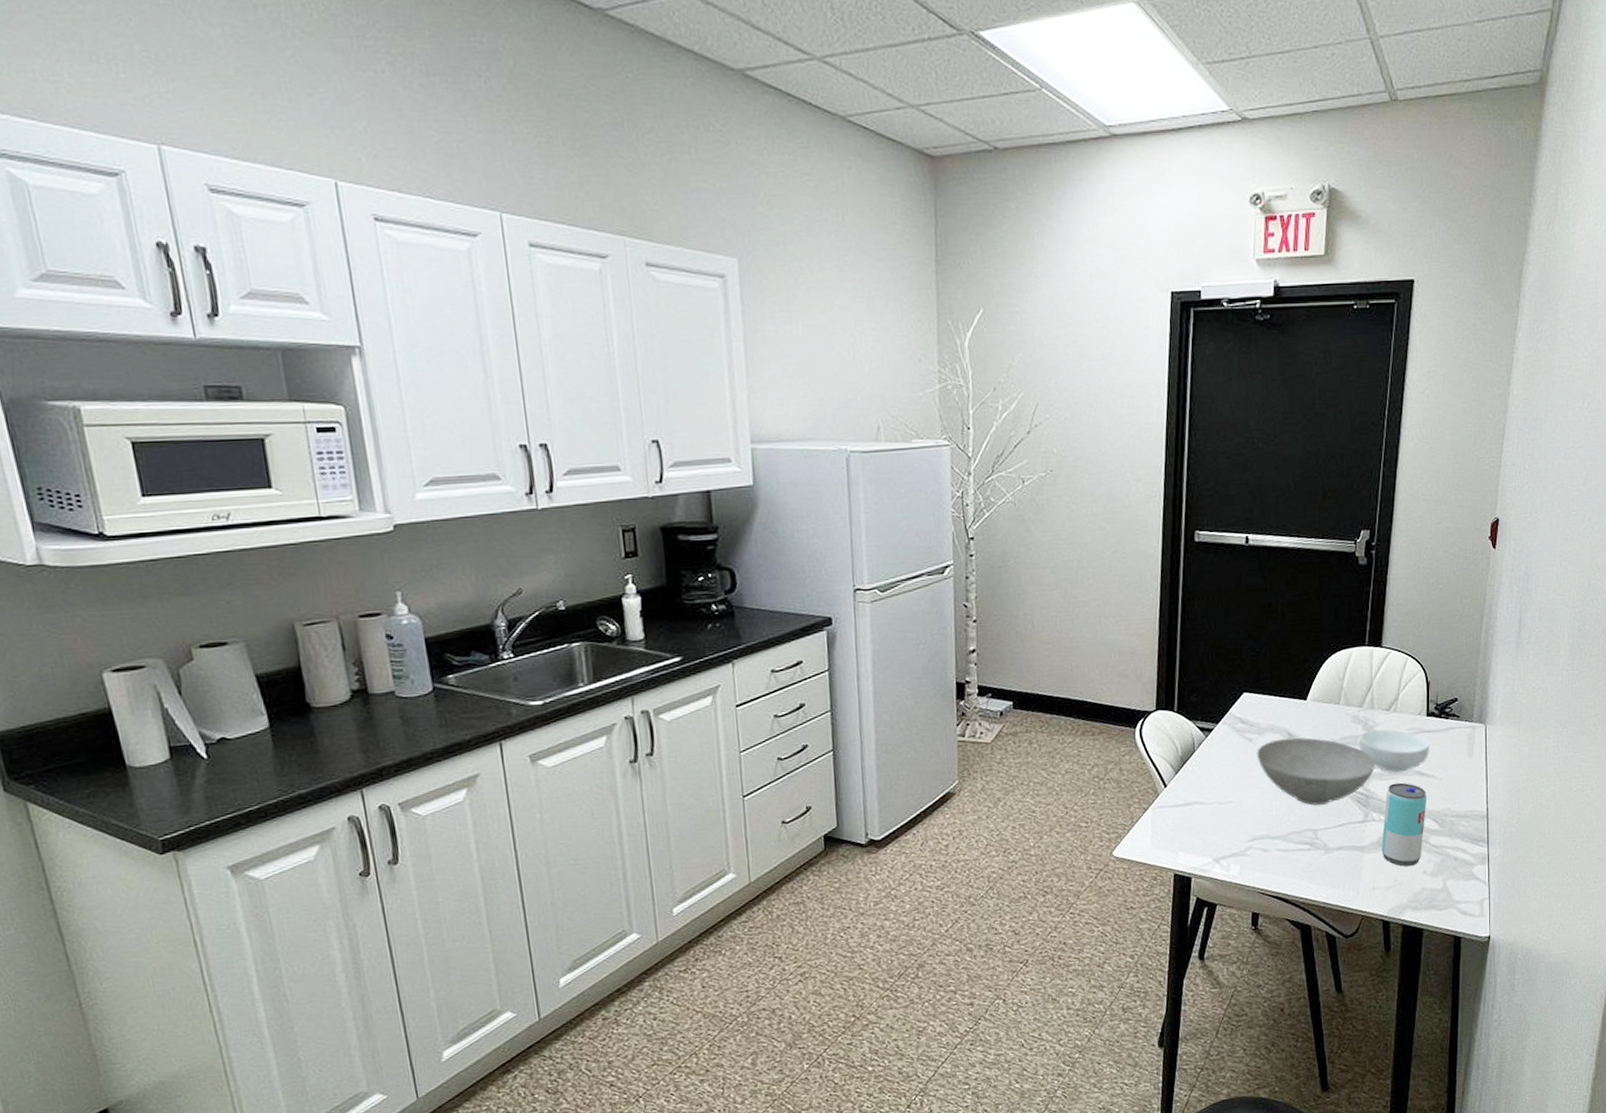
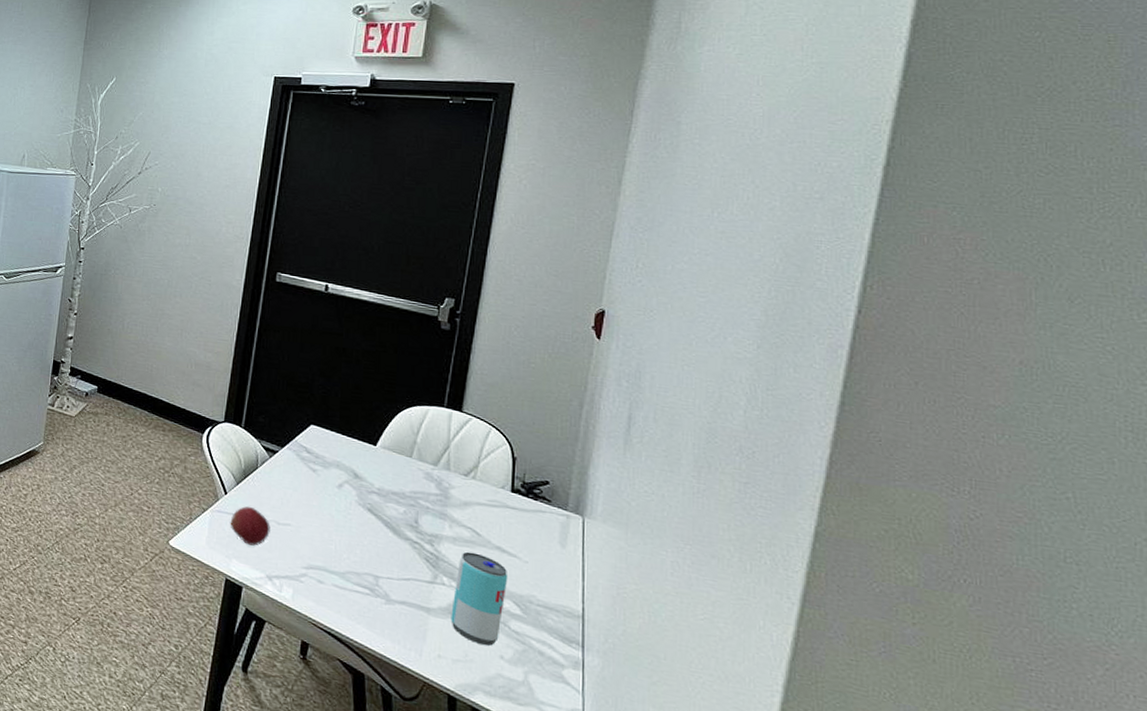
apple: none [1172,793,1213,834] -> present [230,506,271,546]
bowl: present [1257,737,1375,807] -> none [319,476,448,554]
cereal bowl: present [1360,729,1430,773] -> none [432,491,513,543]

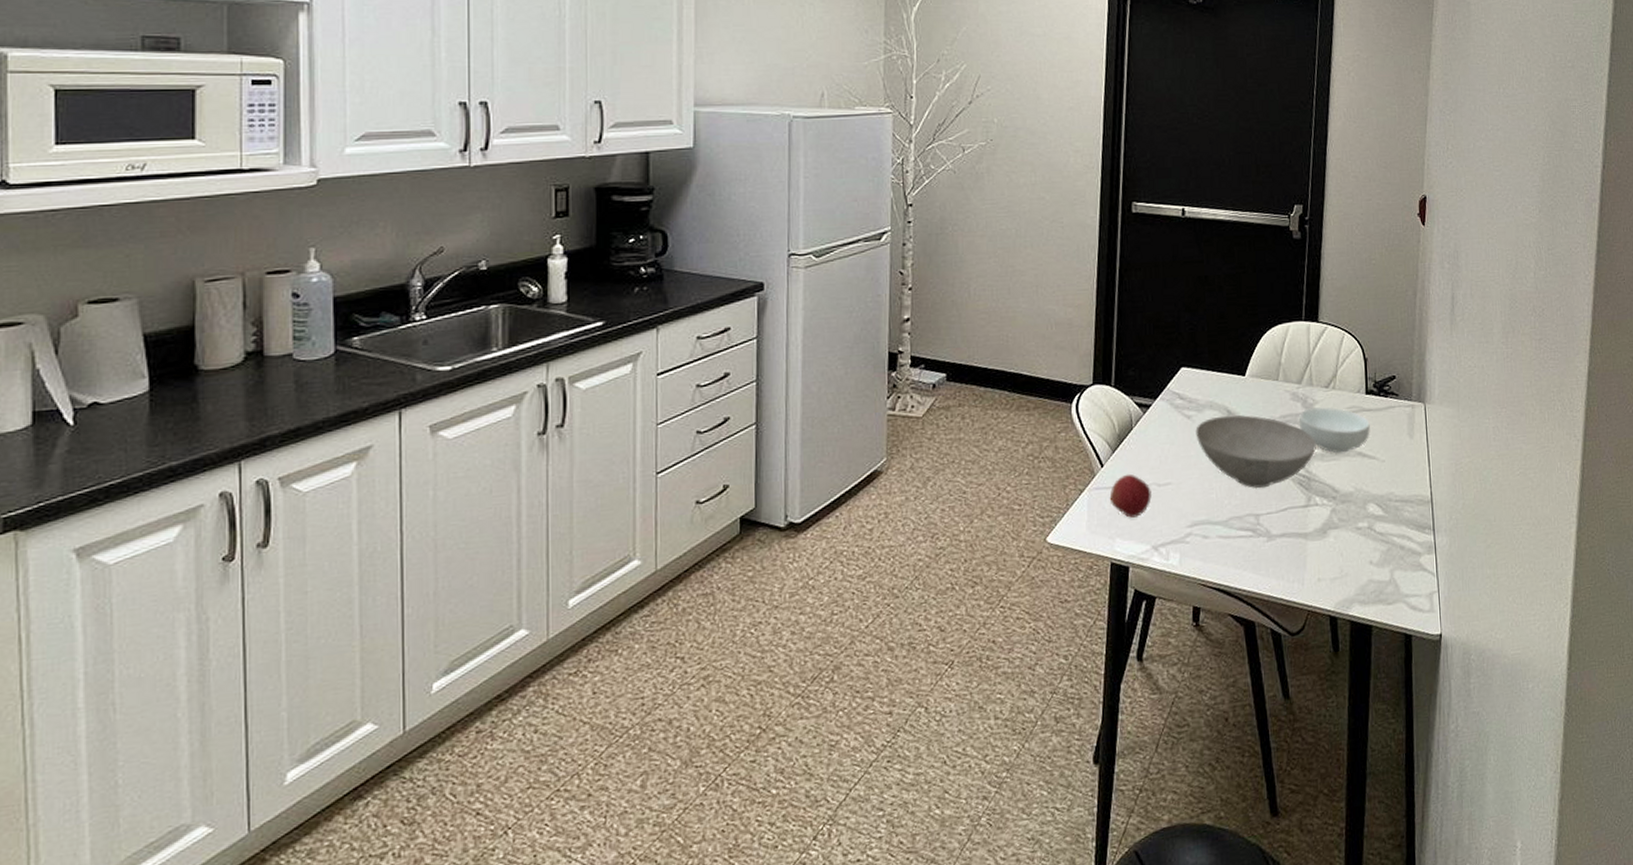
bowl: none [319,476,448,554] -> present [1195,415,1316,489]
cereal bowl: none [432,491,513,543] -> present [1299,407,1370,453]
beverage can: present [451,551,508,646] -> none [1325,464,1370,556]

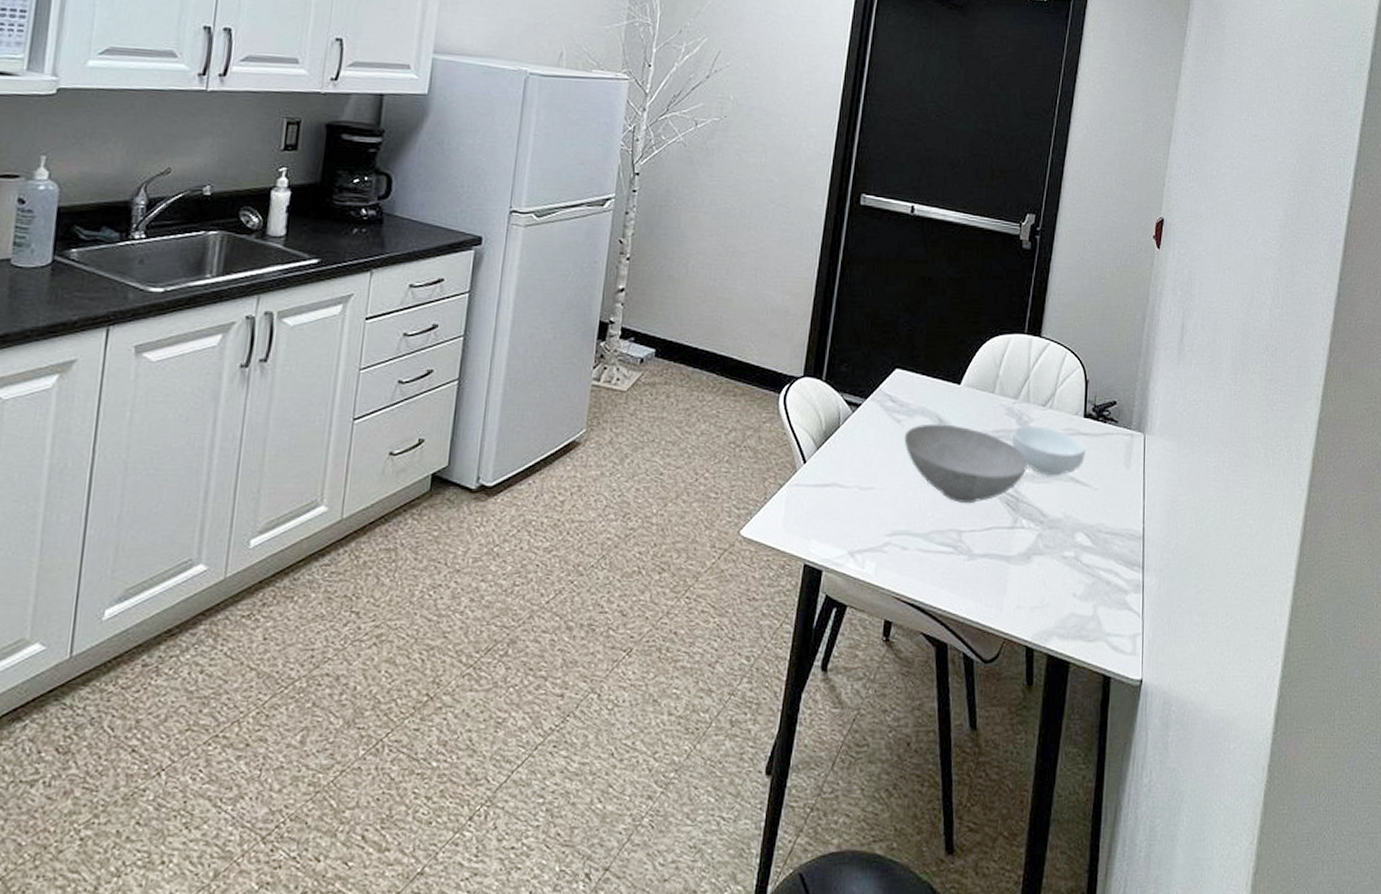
apple: present [1109,474,1152,518] -> none [809,473,853,519]

